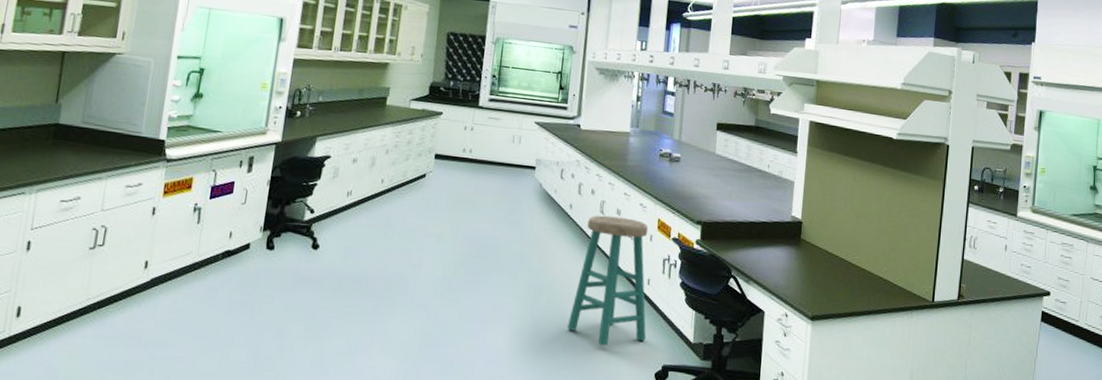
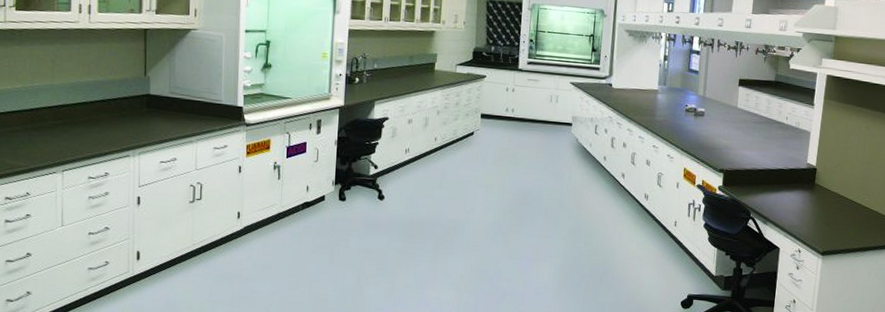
stool: present [568,215,649,346] -> none [604,166,675,279]

